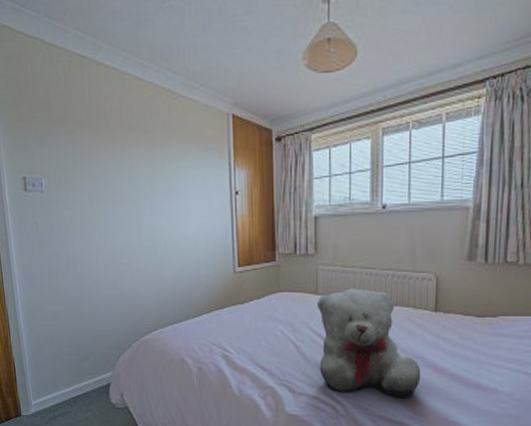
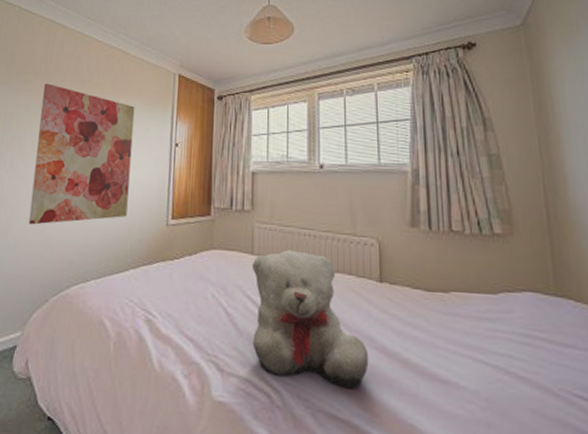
wall art: none [87,133,194,280] -> present [28,83,135,225]

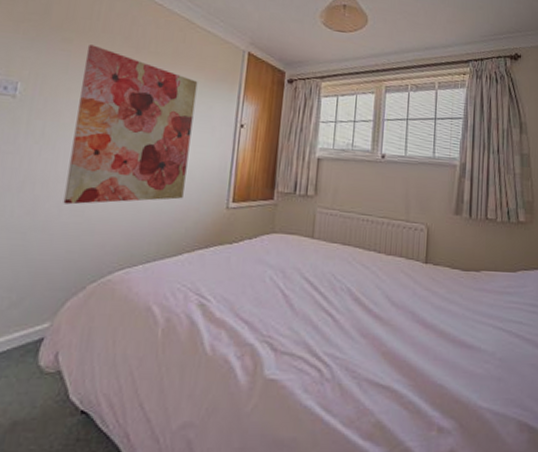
teddy bear: present [251,250,369,389] -> none [307,234,411,359]

